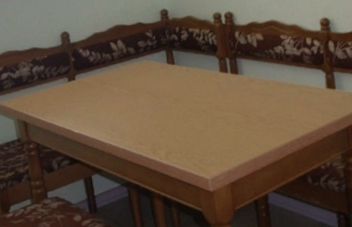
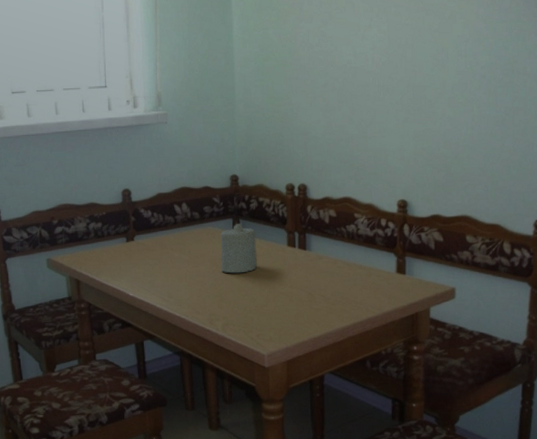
candle: none [155,54,193,103] -> present [220,223,257,274]

